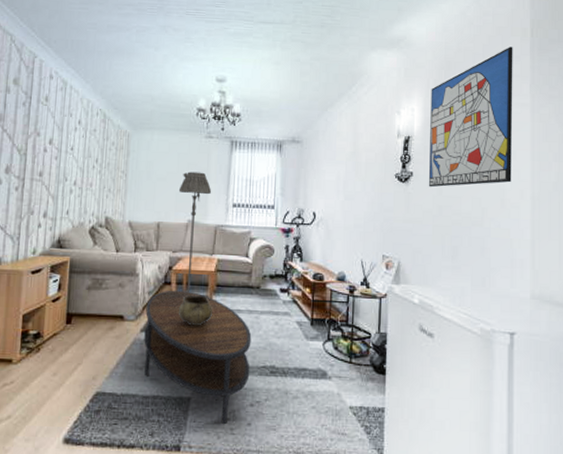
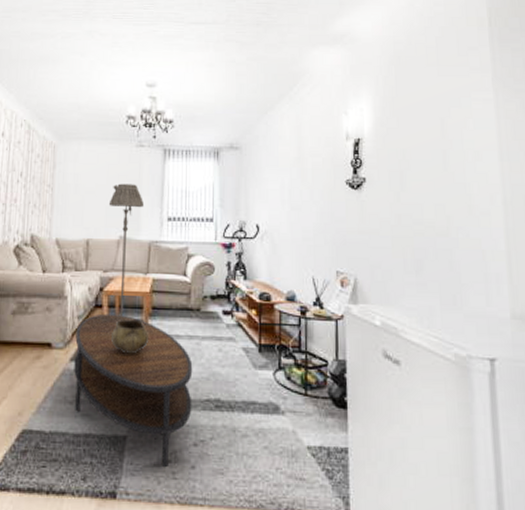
wall art: present [428,47,513,188] -> none [380,38,479,194]

